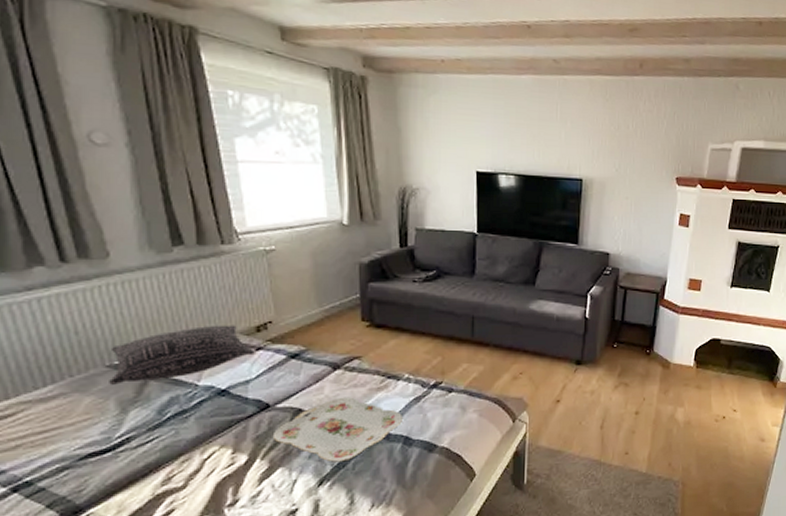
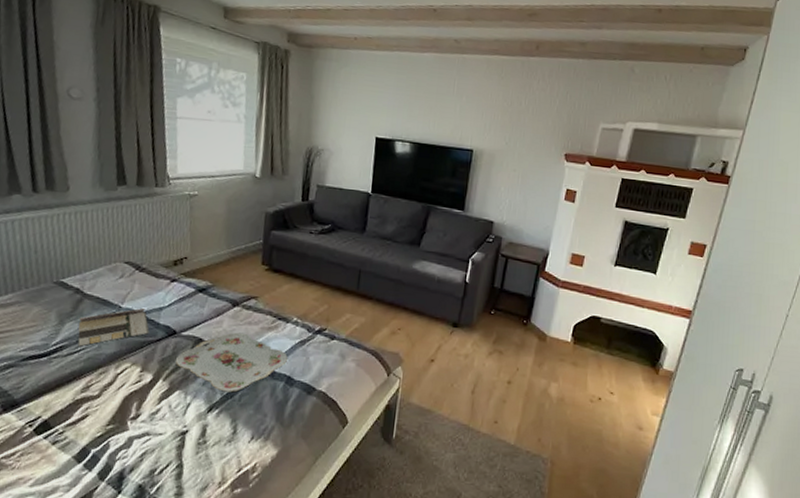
pillow: present [109,325,255,385] -> none [54,256,171,299]
brochure: none [146,383,237,435] -> present [78,307,149,347]

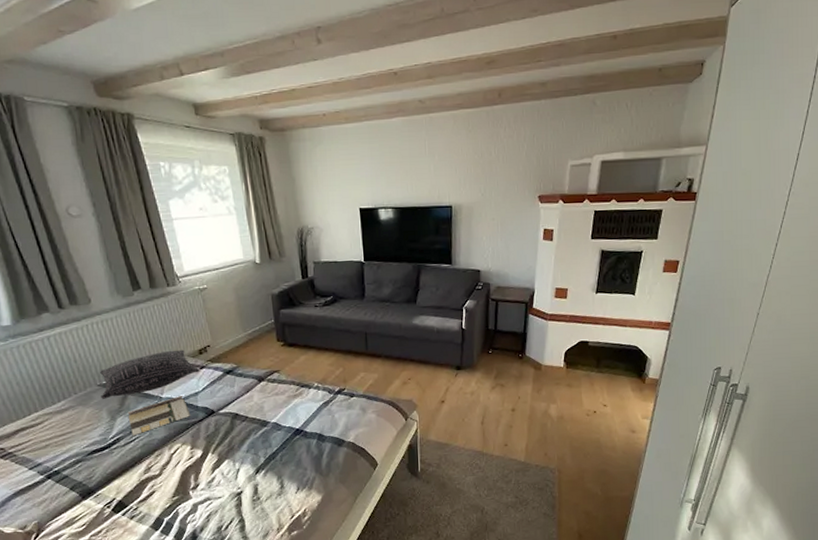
pillow: none [54,256,171,299] -> present [100,349,200,399]
serving tray: present [175,332,288,393] -> none [218,403,316,455]

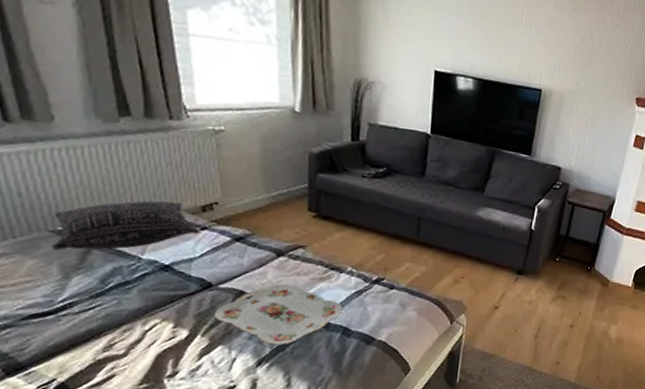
brochure: present [127,395,191,436] -> none [89,258,180,303]
serving tray: none [218,403,316,455] -> present [213,283,343,346]

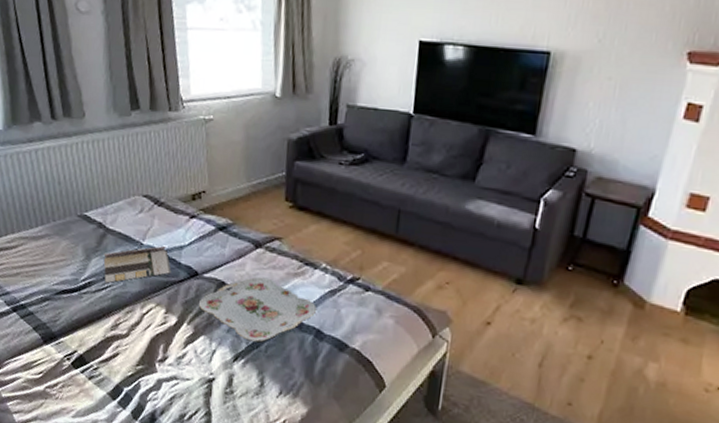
pillow: present [52,200,200,250] -> none [79,188,190,235]
brochure: none [89,258,180,303] -> present [103,245,171,284]

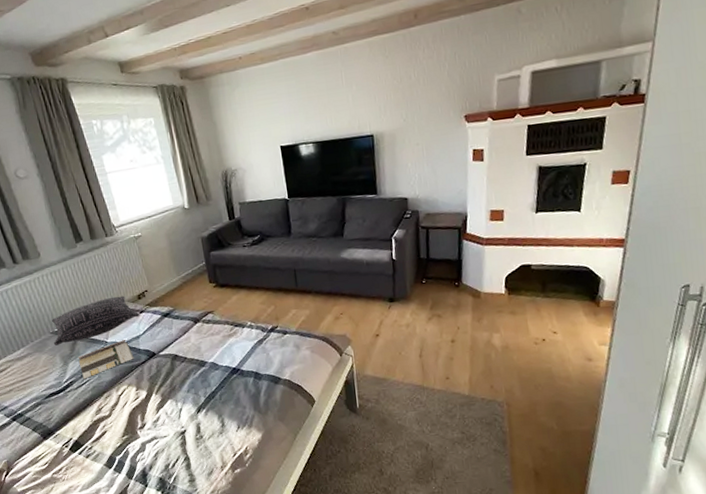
pillow: none [79,188,190,235] -> present [52,295,140,346]
serving tray: present [198,276,316,342] -> none [160,343,251,394]

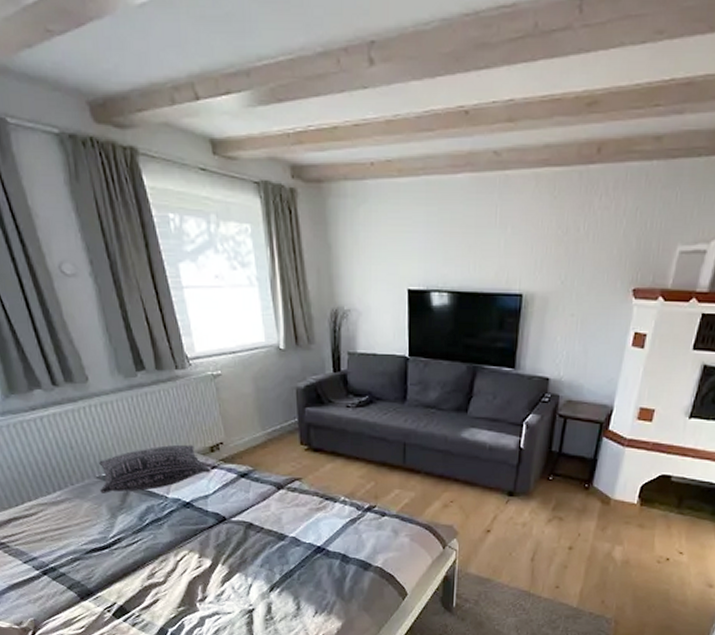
brochure: present [78,339,134,379] -> none [129,496,200,538]

